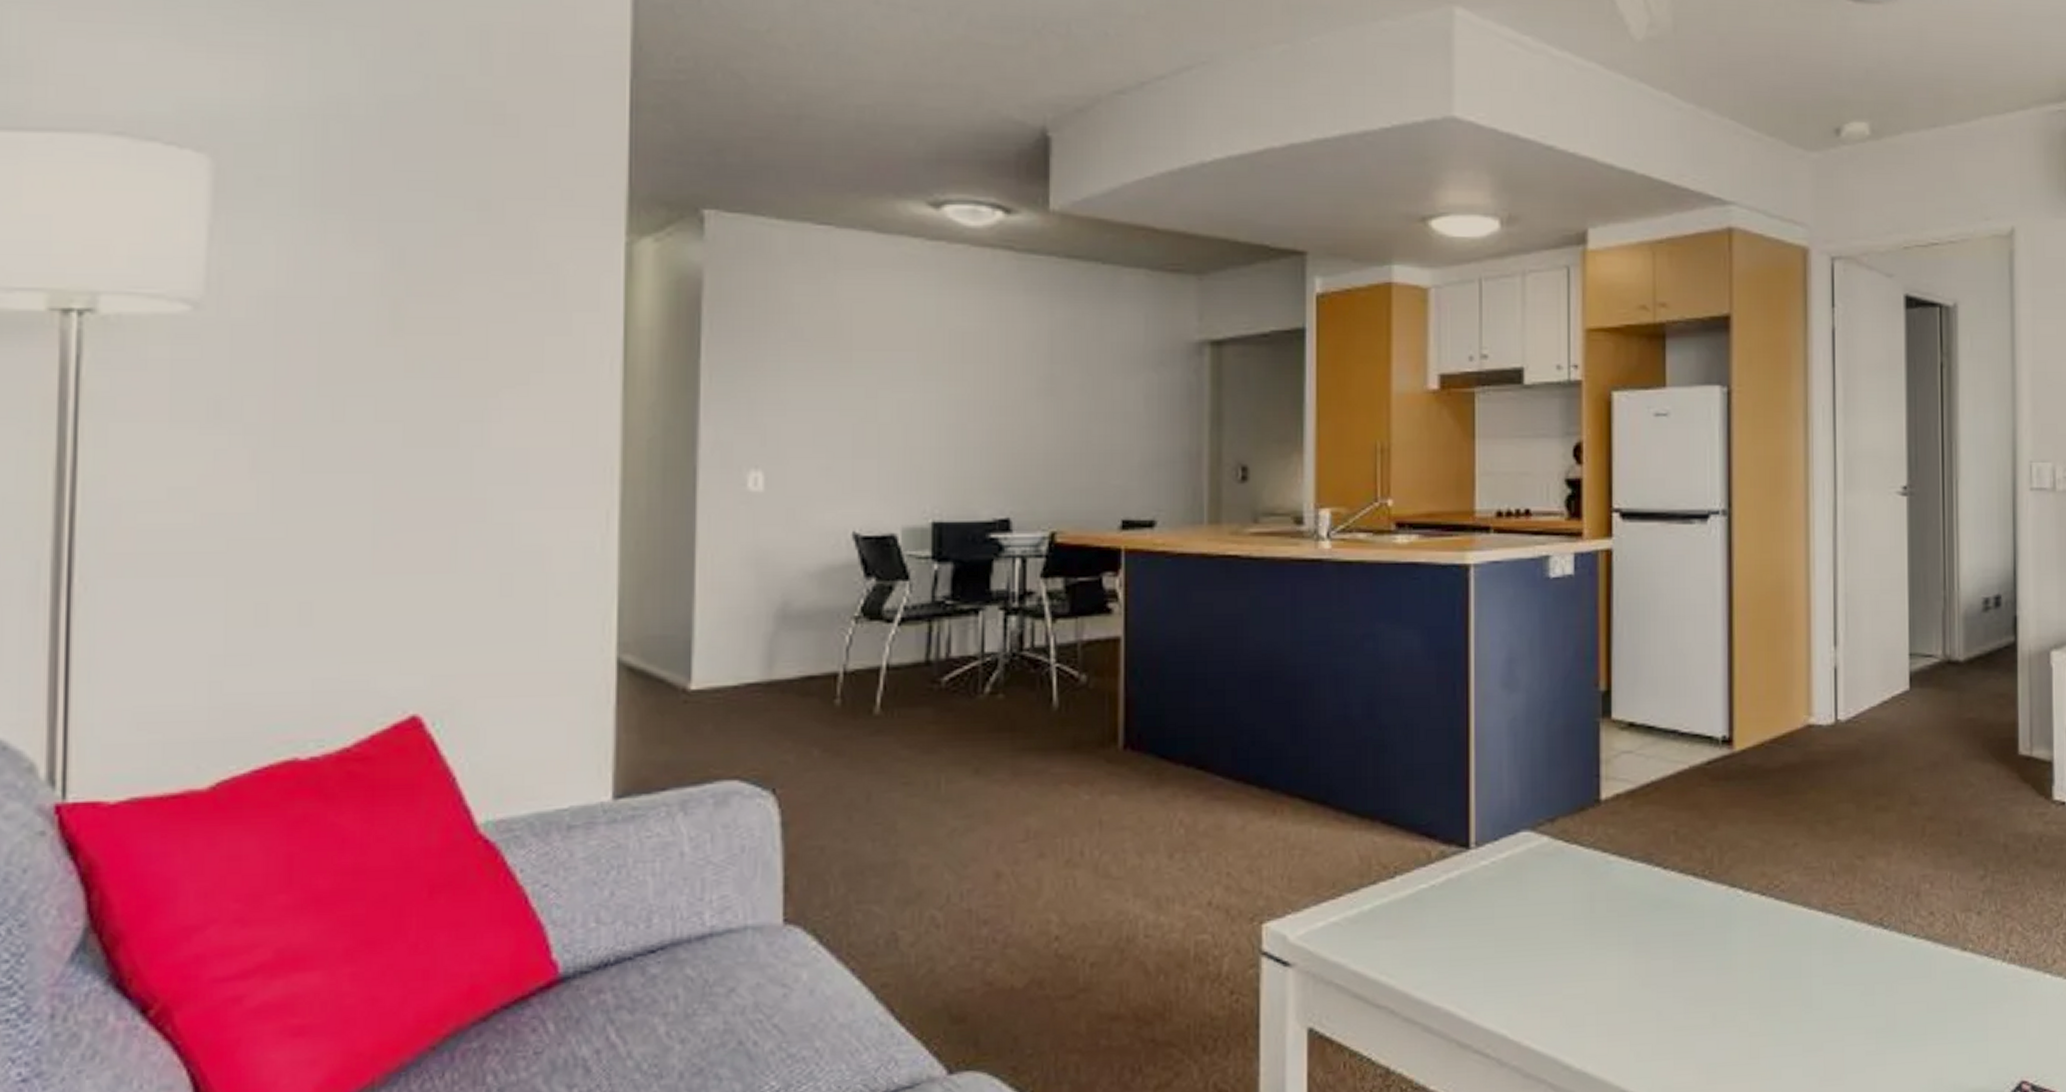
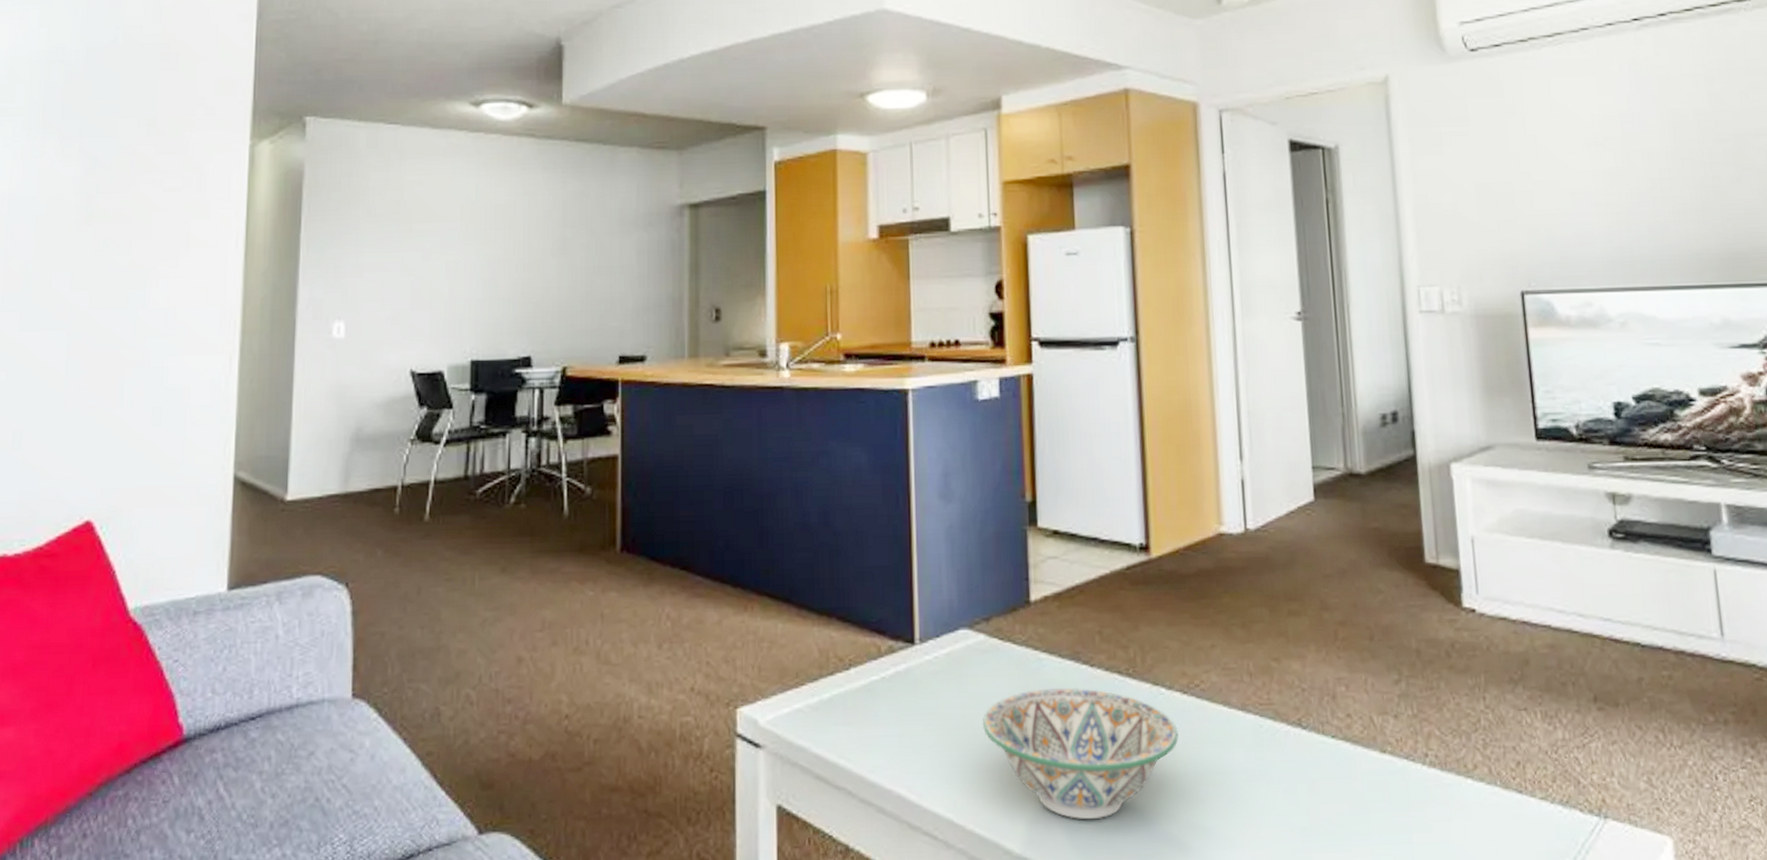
decorative bowl: none [1544,891,1755,1030] -> present [983,687,1179,819]

